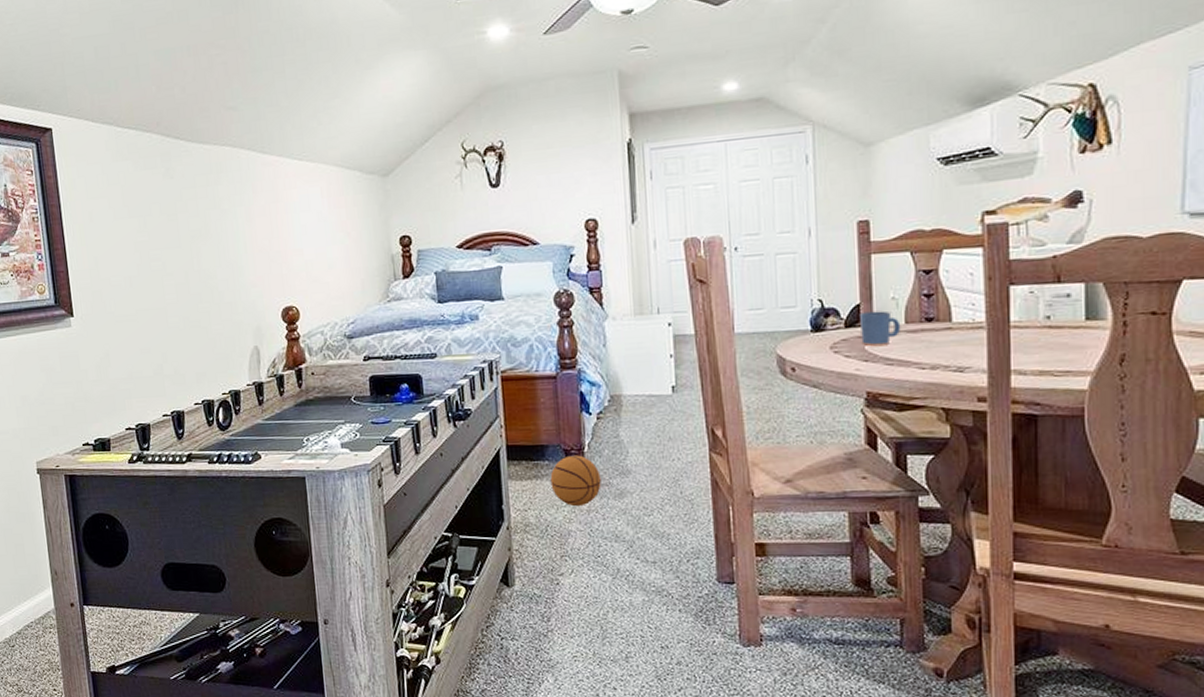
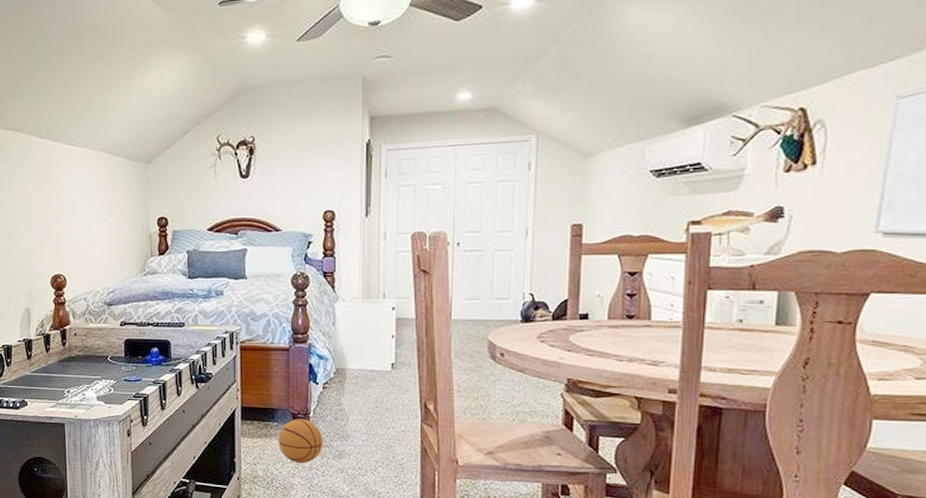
mug: present [860,310,901,347] -> none [566,307,604,339]

